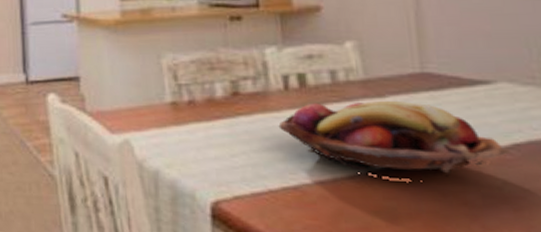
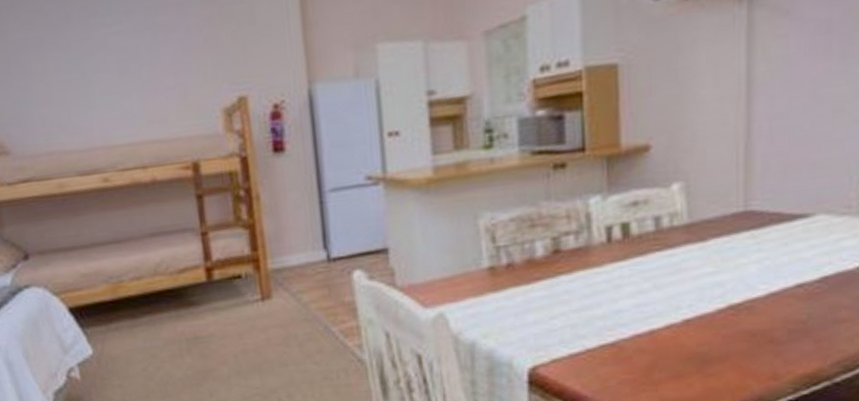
fruit basket: present [278,100,512,177] -> none [599,243,820,320]

